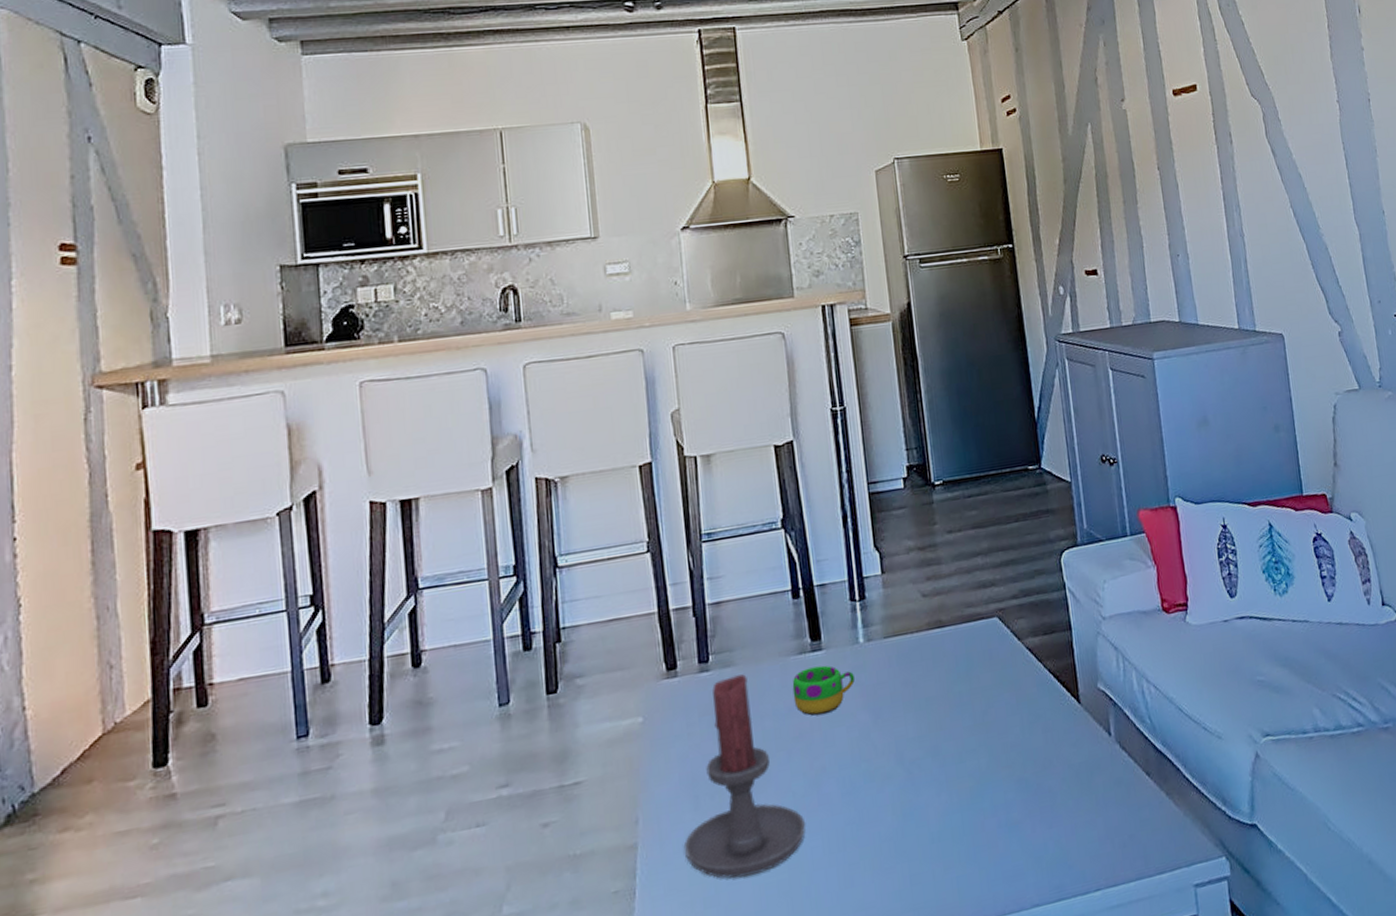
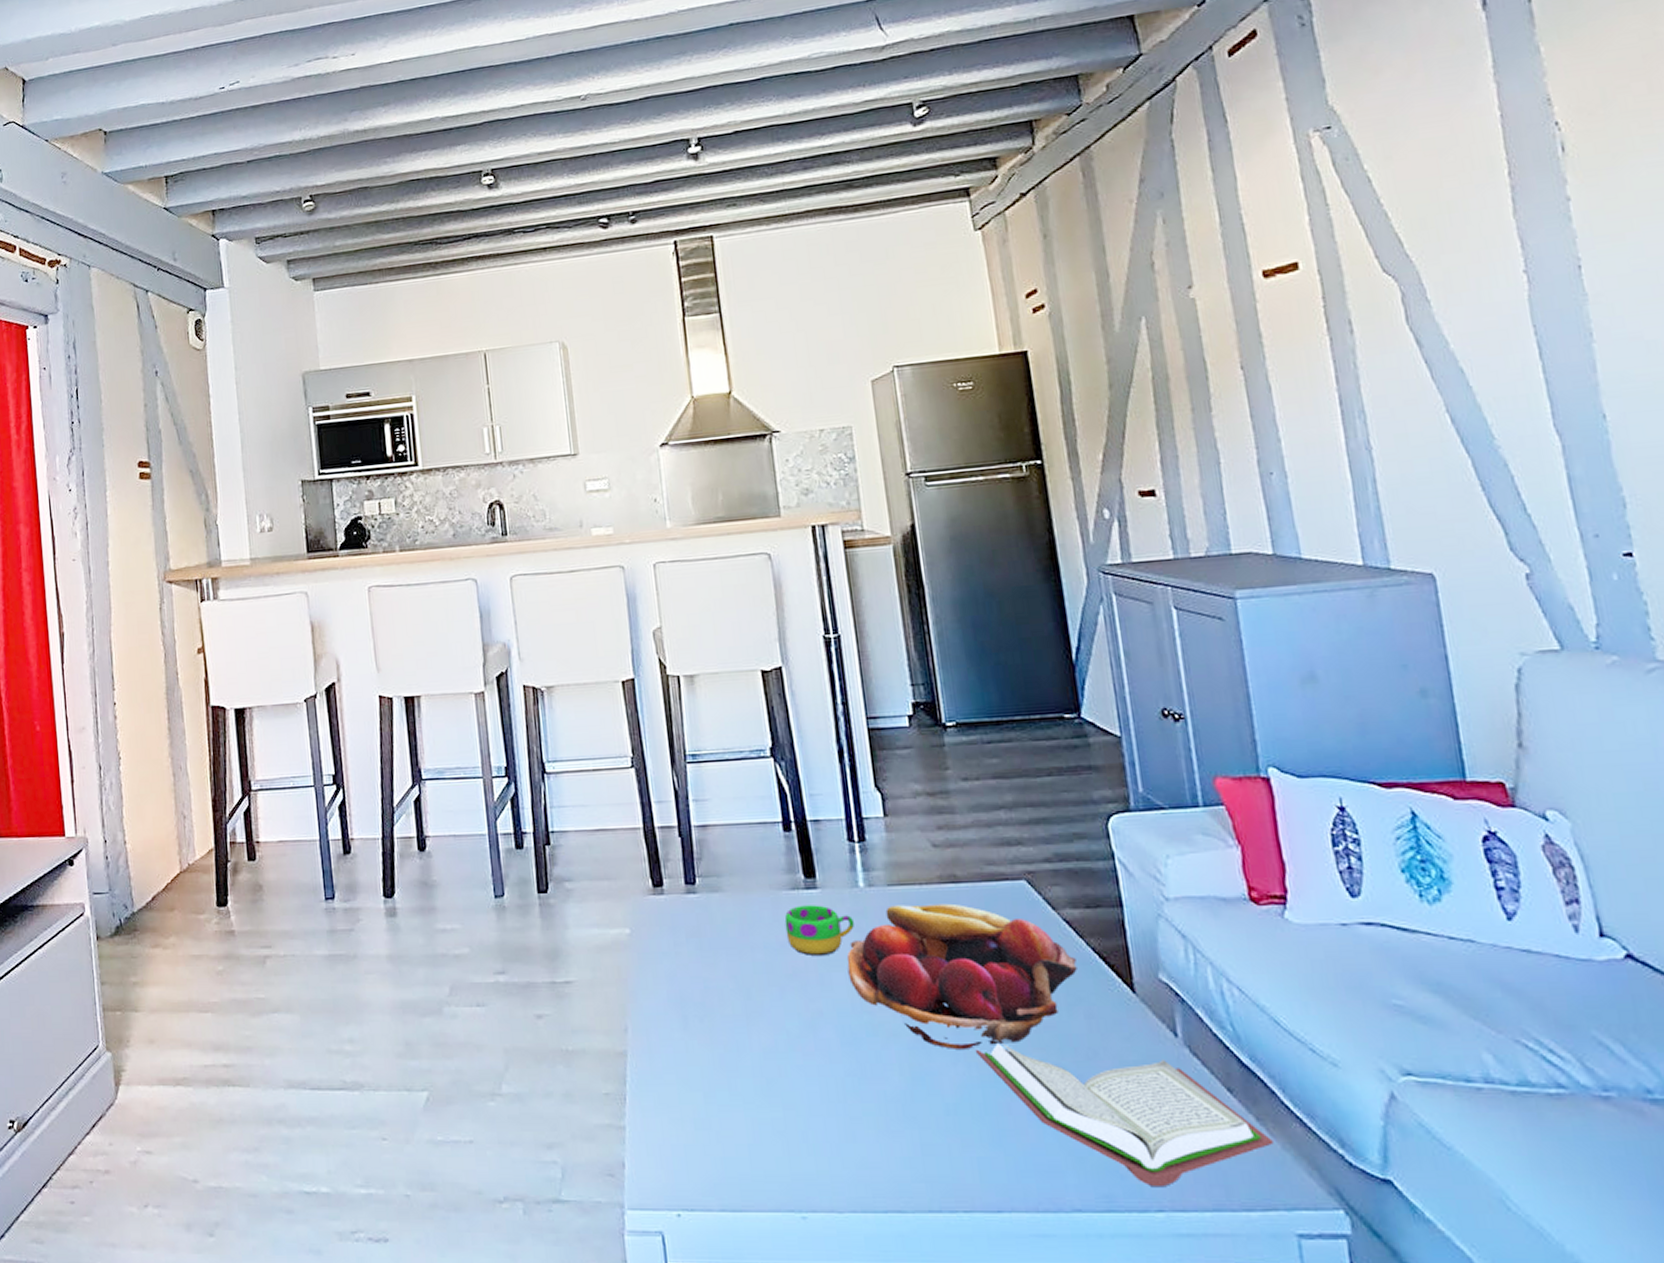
candle holder: present [683,674,806,879] -> none [672,902,802,1106]
fruit basket: none [847,647,1037,782] -> present [846,903,1077,1049]
book: none [955,757,1178,870] -> present [975,1043,1274,1188]

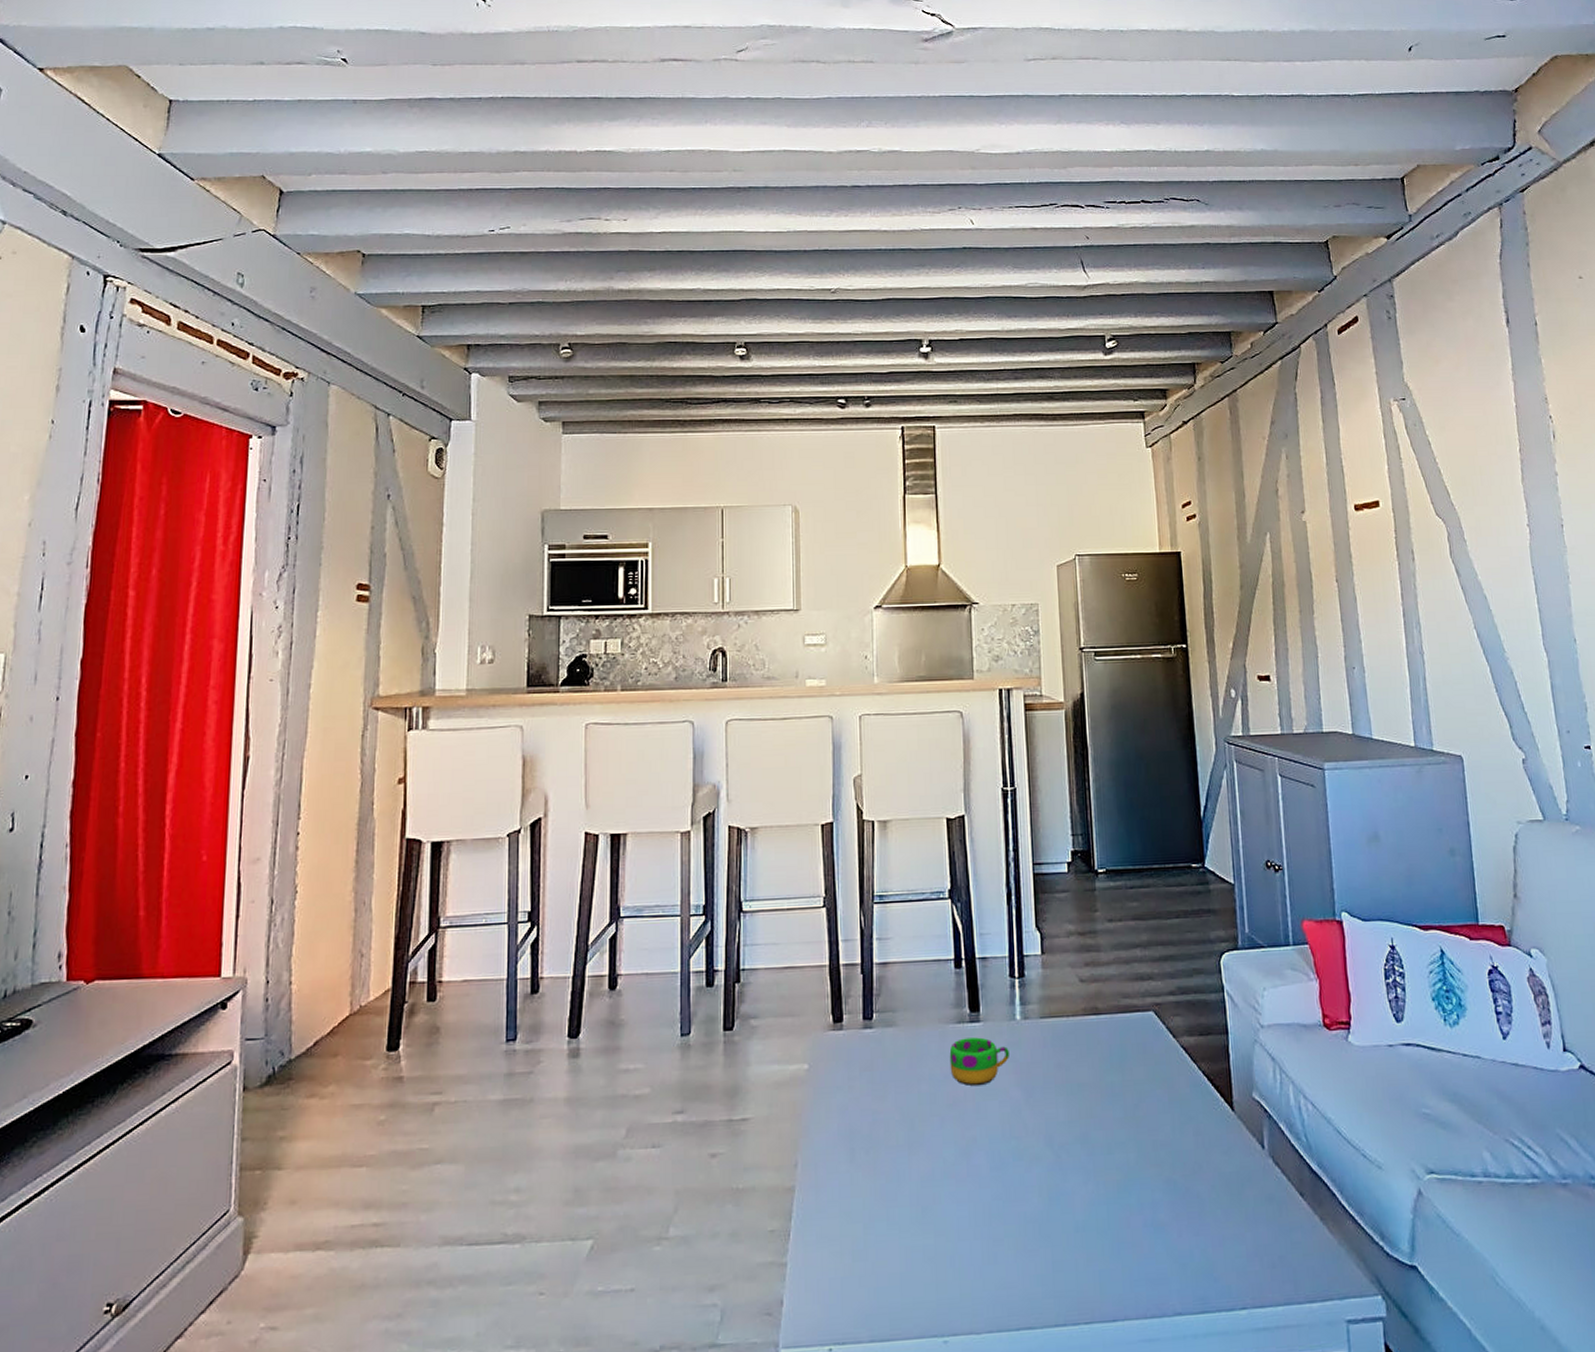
fruit basket: present [846,903,1077,1049] -> none [1001,1033,1190,1169]
book: present [975,1043,1274,1188] -> none [1103,1162,1332,1287]

